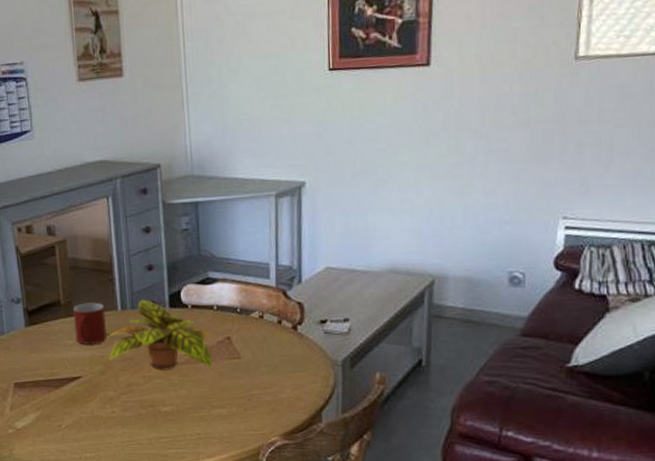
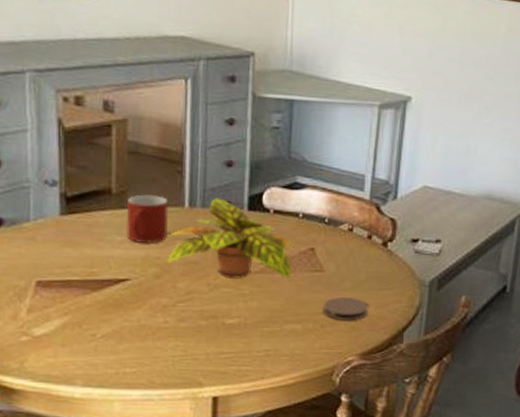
coaster: none [243,380,286,403] -> present [322,296,369,321]

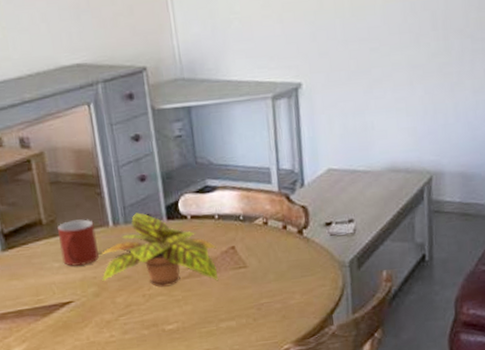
coaster: present [322,296,369,321] -> none [252,288,296,312]

